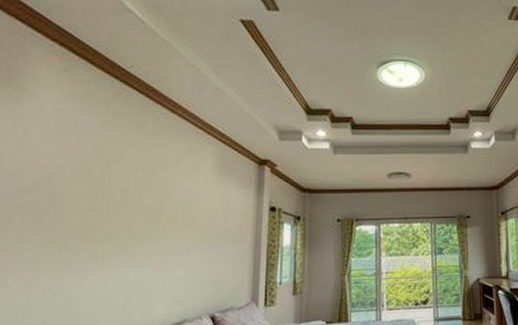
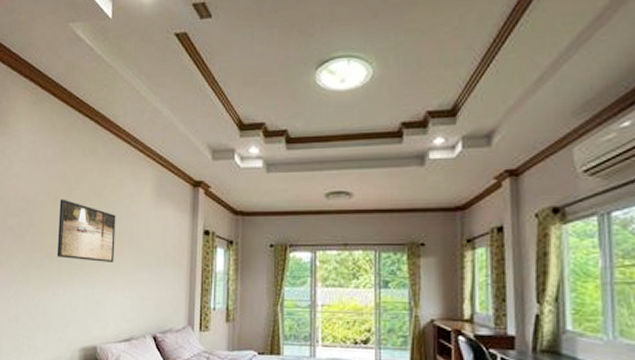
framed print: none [88,174,168,243] -> present [57,199,116,264]

